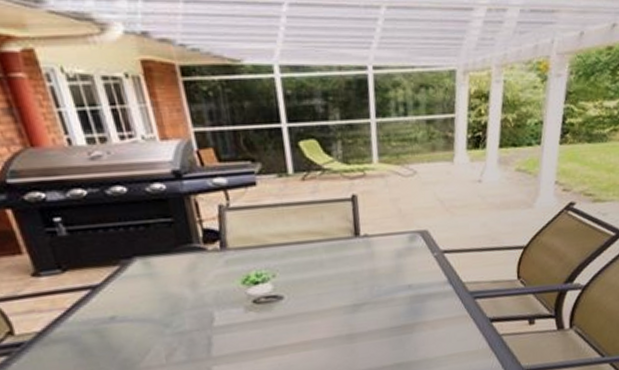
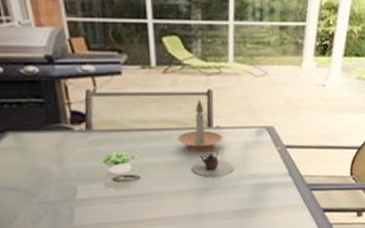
candle holder: none [321,207,372,265] -> present [177,100,223,152]
teapot: none [339,261,387,292] -> present [192,150,234,177]

